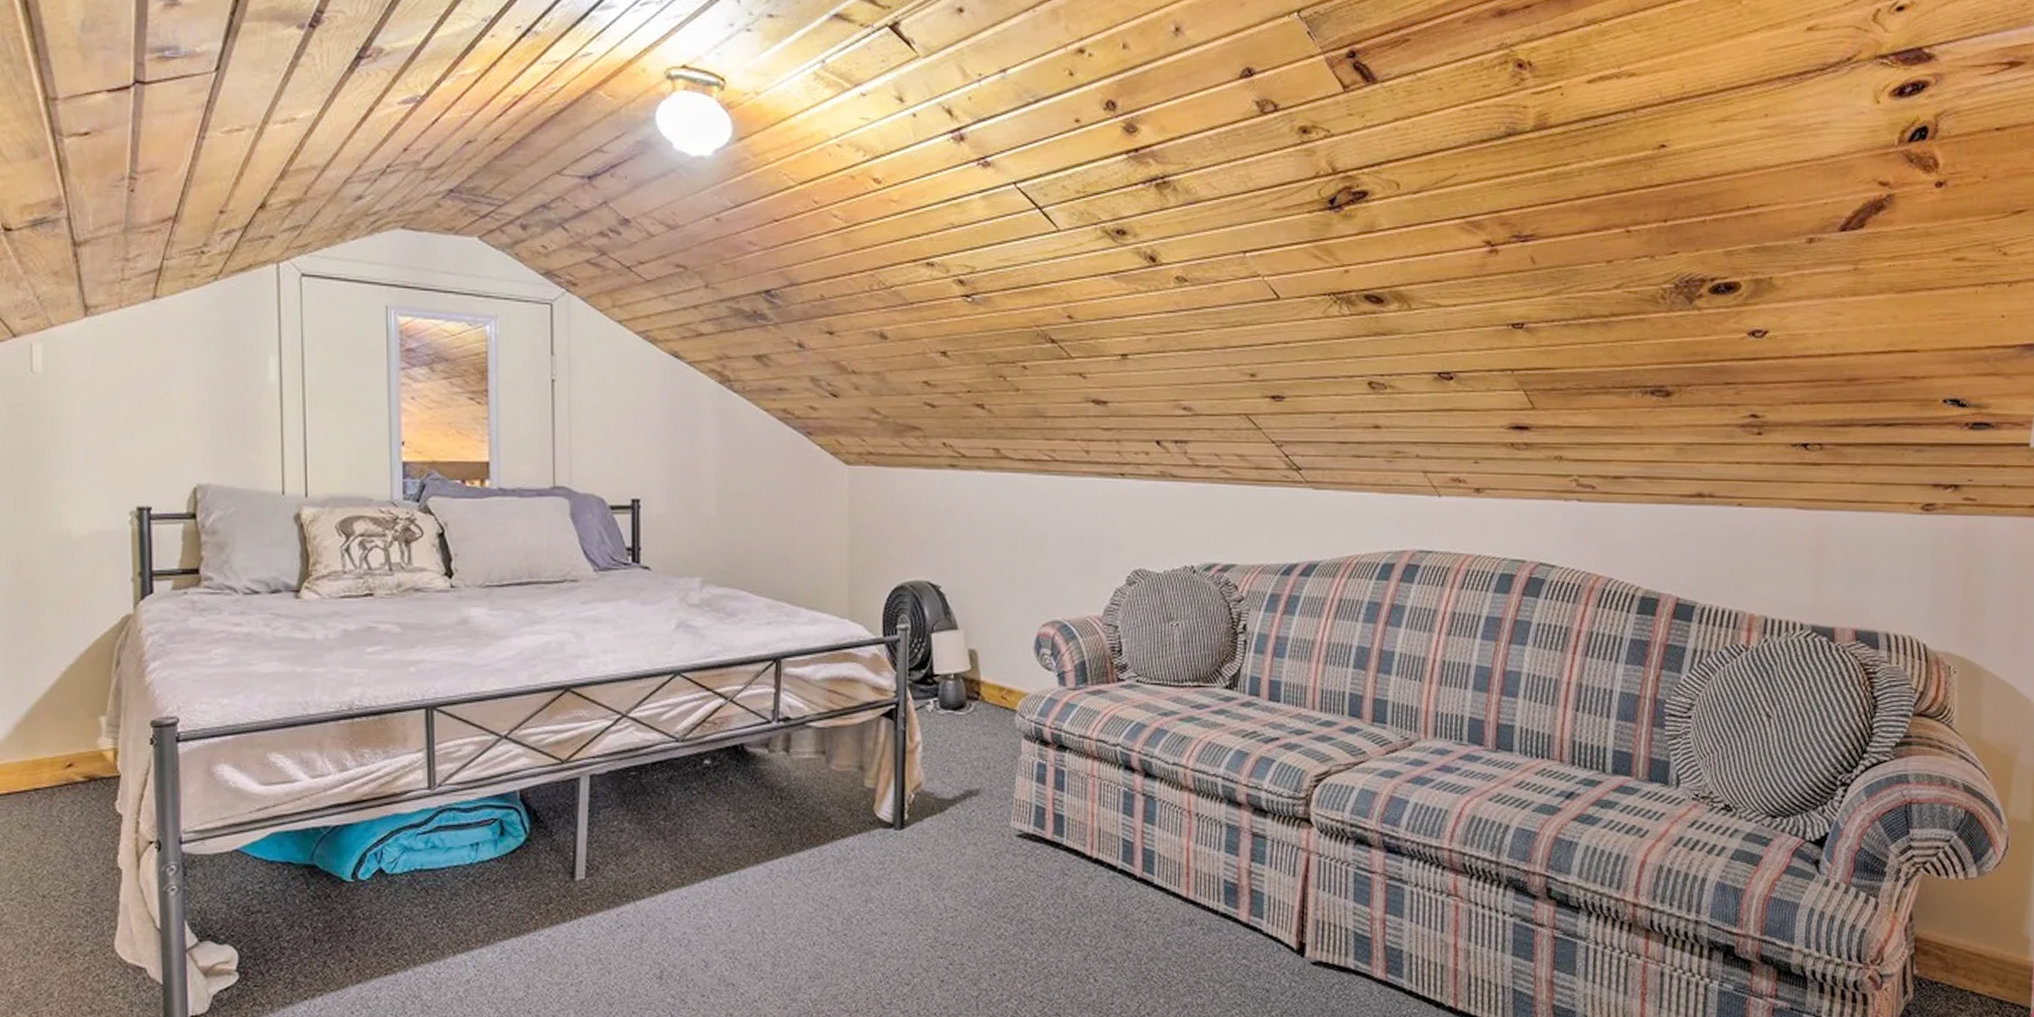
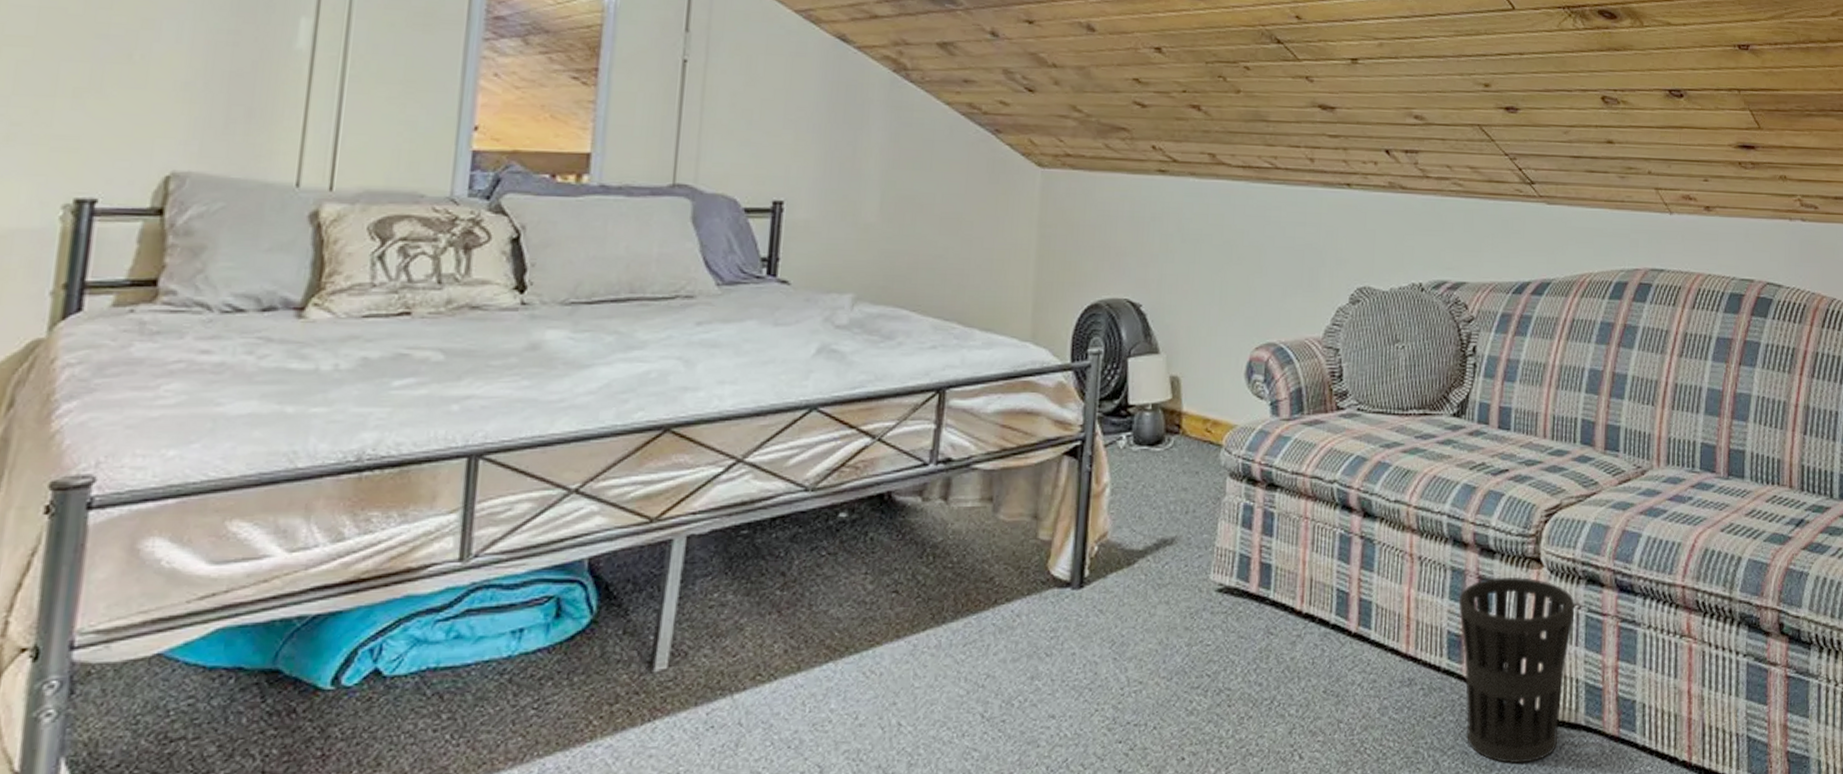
wastebasket: none [1234,835,1344,998] -> present [1458,577,1575,764]

